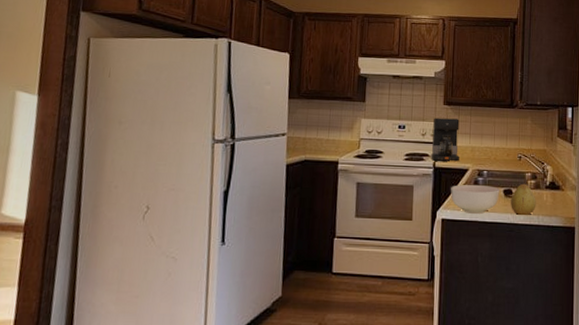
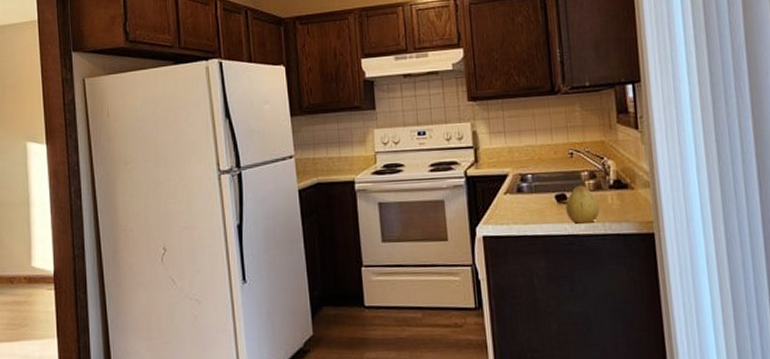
coffee maker: present [431,118,460,162] -> none [458,116,495,169]
bowl: present [451,185,501,215] -> none [489,192,552,228]

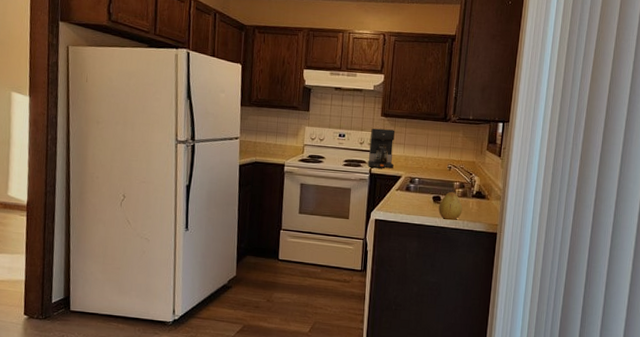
coffee maker: none [458,116,495,169] -> present [367,128,395,169]

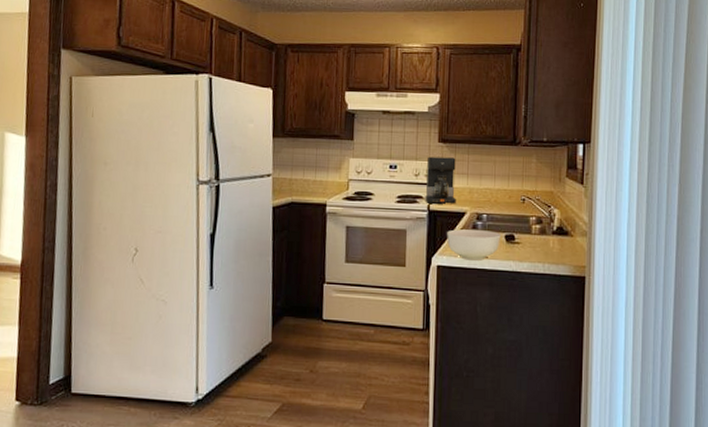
bowl: none [384,190,430,217] -> present [447,229,502,262]
fruit: present [438,187,463,221] -> none [513,223,542,264]

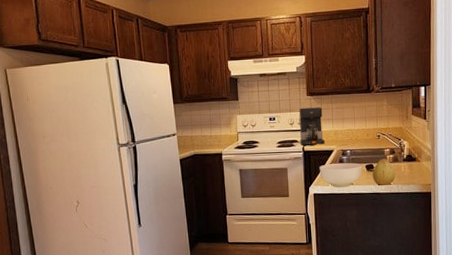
fruit: none [513,223,542,264] -> present [373,154,395,186]

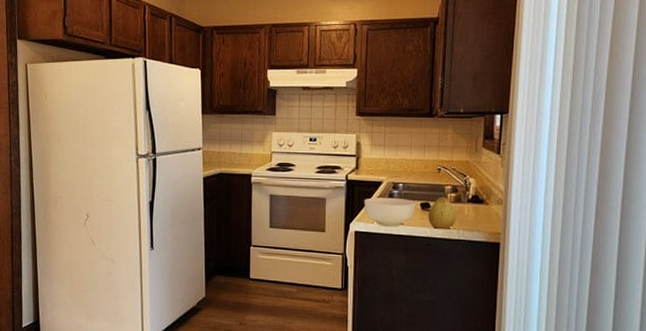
coffee maker: present [299,107,325,146] -> none [343,129,373,174]

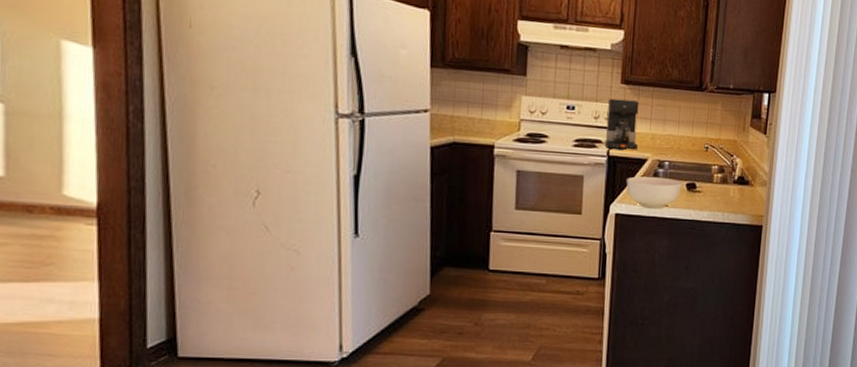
coffee maker: none [343,129,373,174] -> present [604,98,639,150]
fruit: present [428,192,457,230] -> none [693,172,722,213]

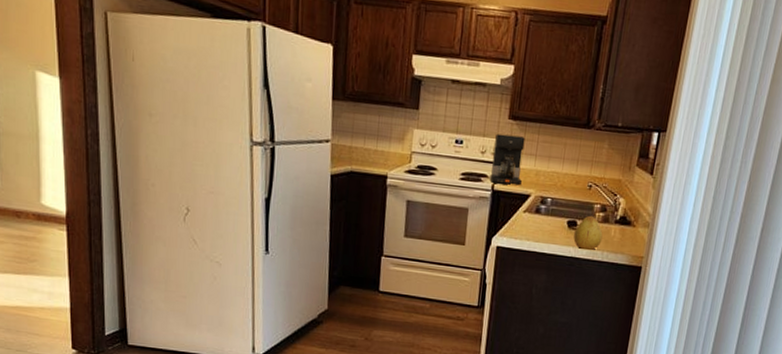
bowl: present [626,176,683,210] -> none [508,211,564,245]
fruit: none [693,172,722,213] -> present [573,210,603,251]

